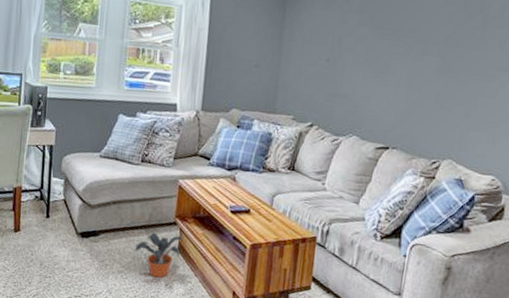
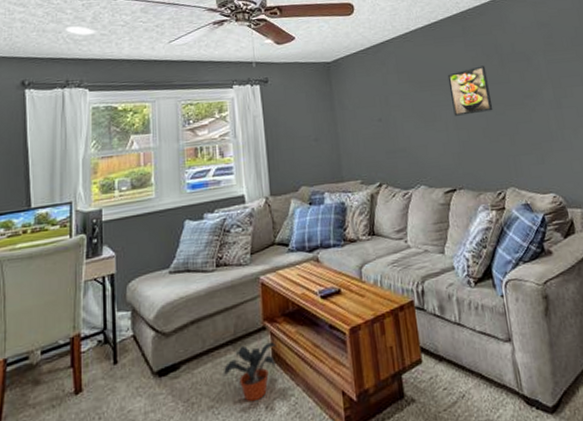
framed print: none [410,23,463,77] -> present [447,65,493,116]

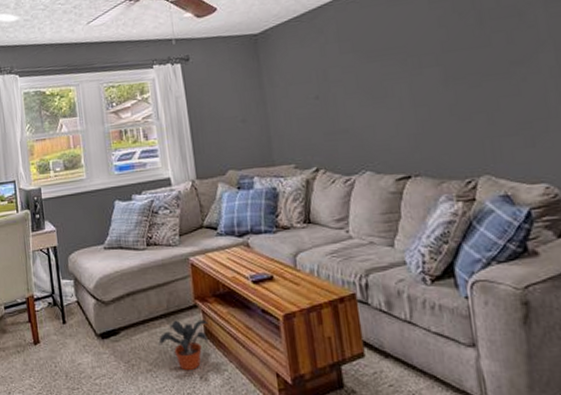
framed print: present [447,65,493,116] -> none [403,26,465,91]

